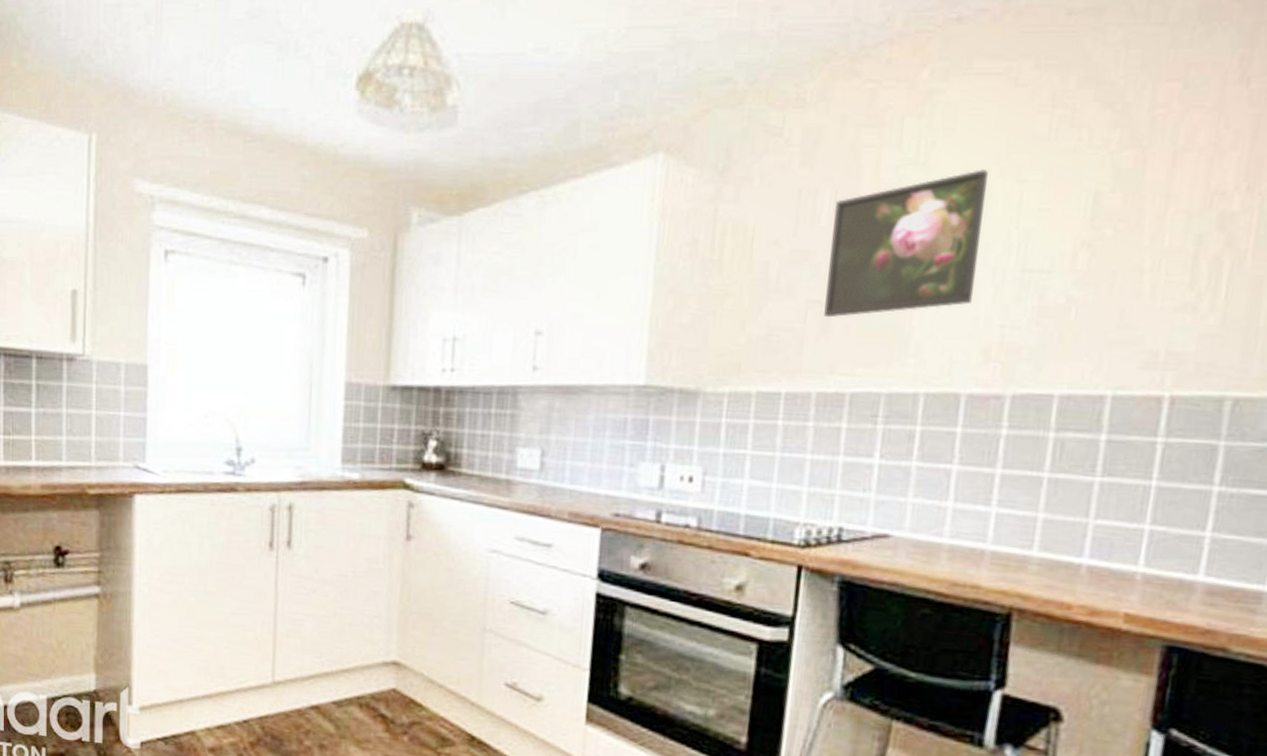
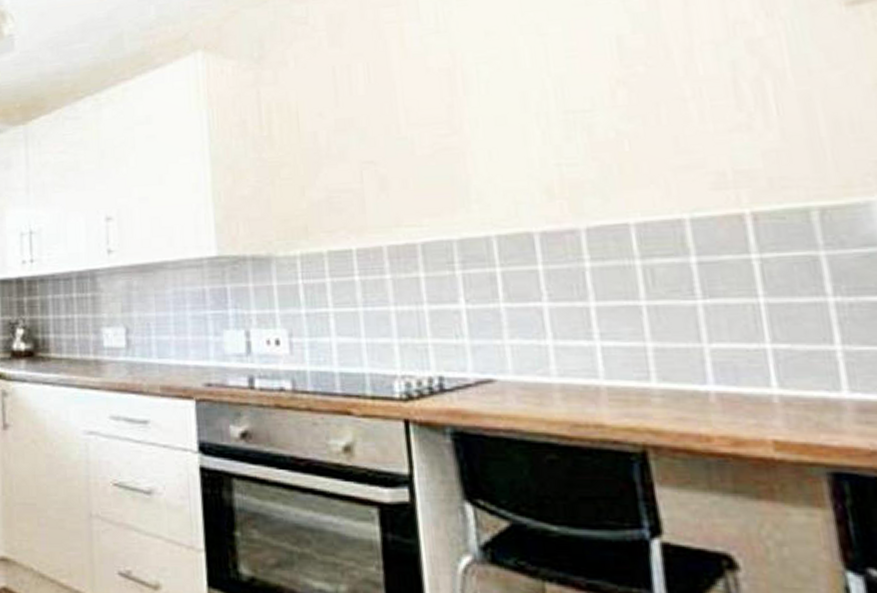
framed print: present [824,169,988,318] -> none [370,29,523,176]

